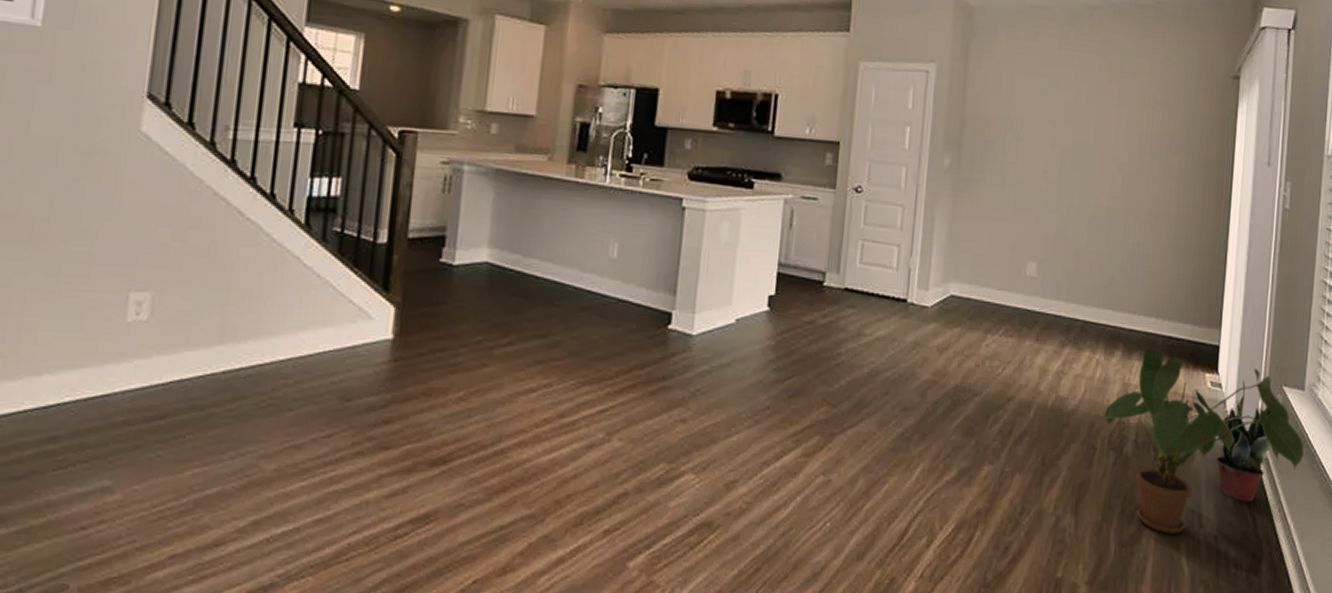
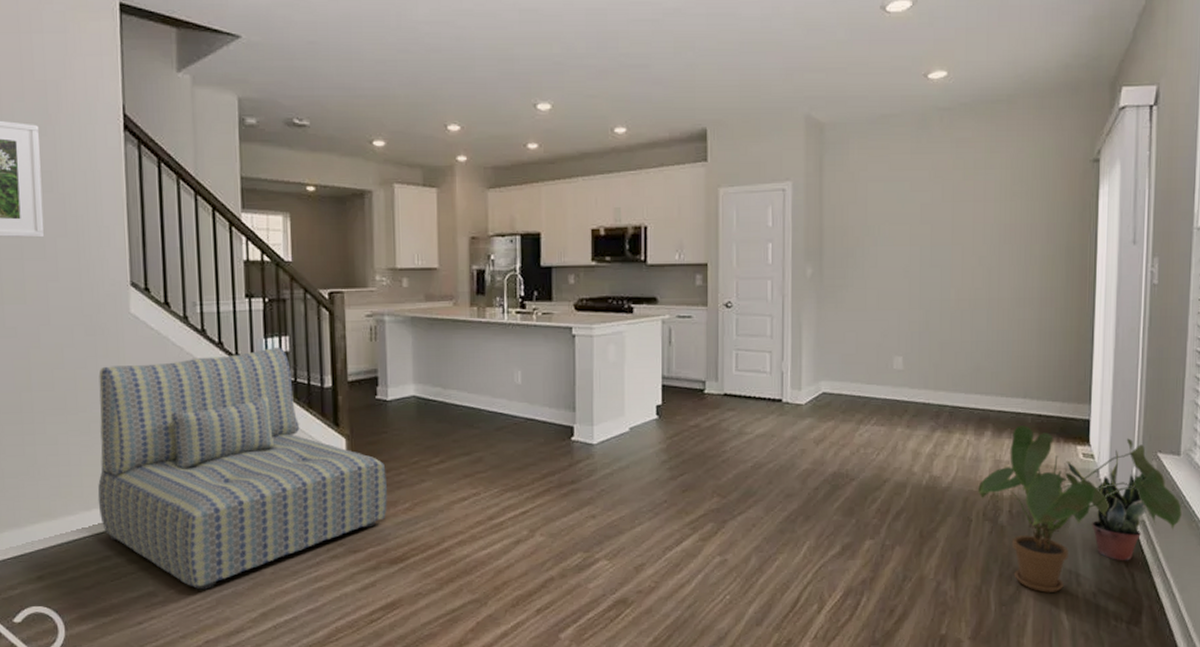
sofa: none [52,190,440,489] -> present [97,348,387,591]

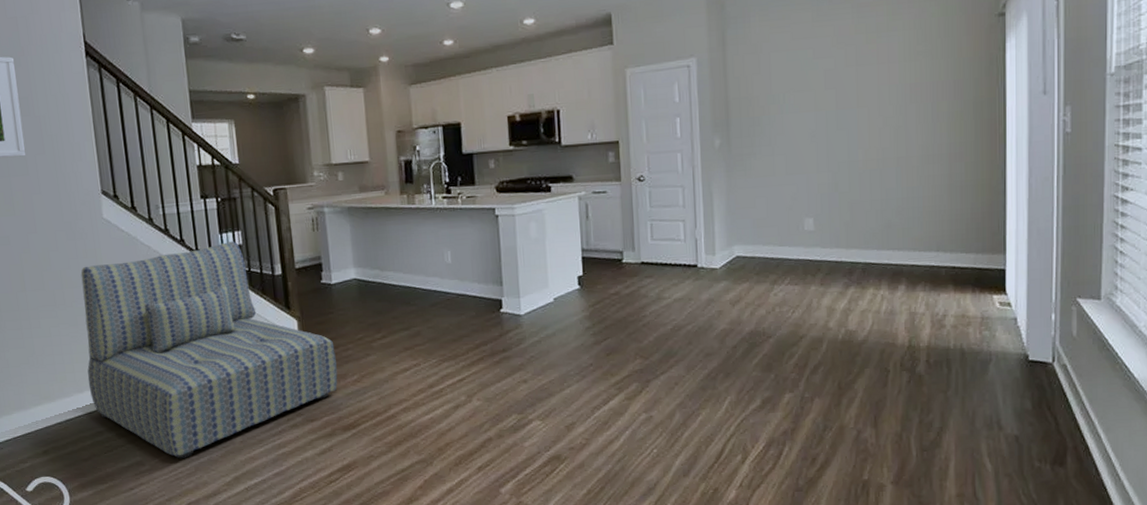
house plant: present [978,425,1182,592] -> none [894,278,1104,437]
potted plant: present [1067,450,1148,561] -> none [983,297,1069,405]

